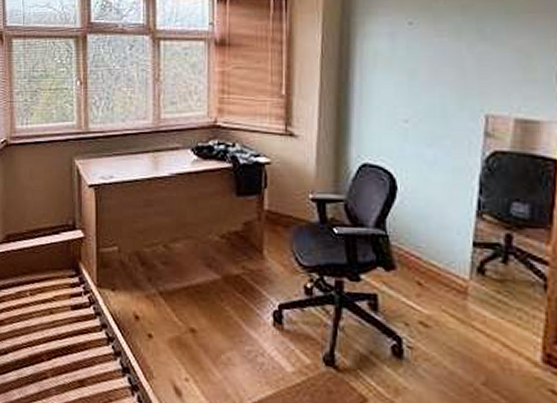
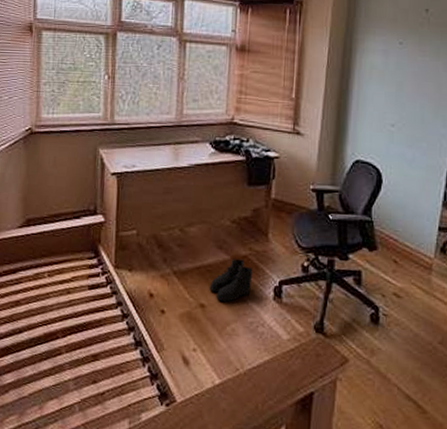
boots: none [200,278,248,328] -> present [209,258,253,303]

